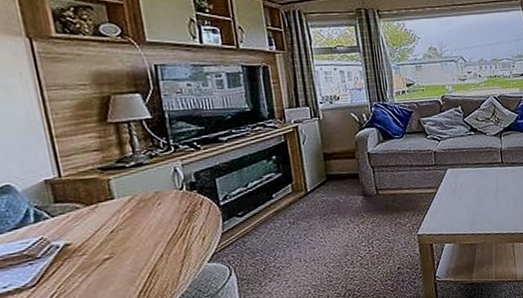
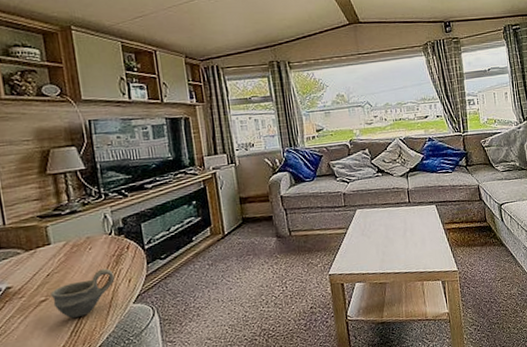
cup: none [115,225,187,278] -> present [50,268,115,319]

